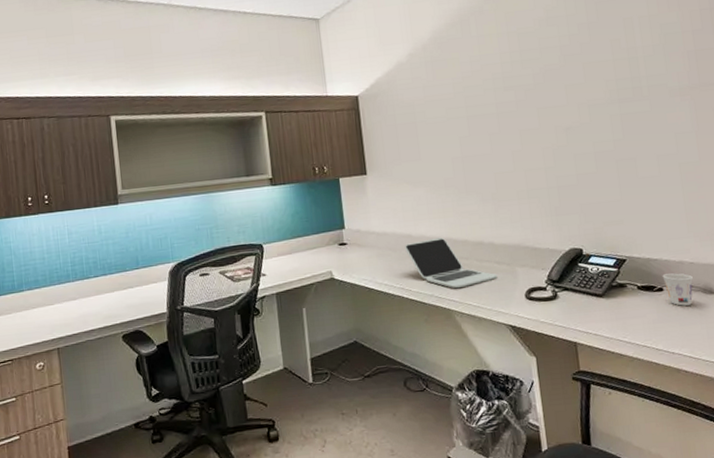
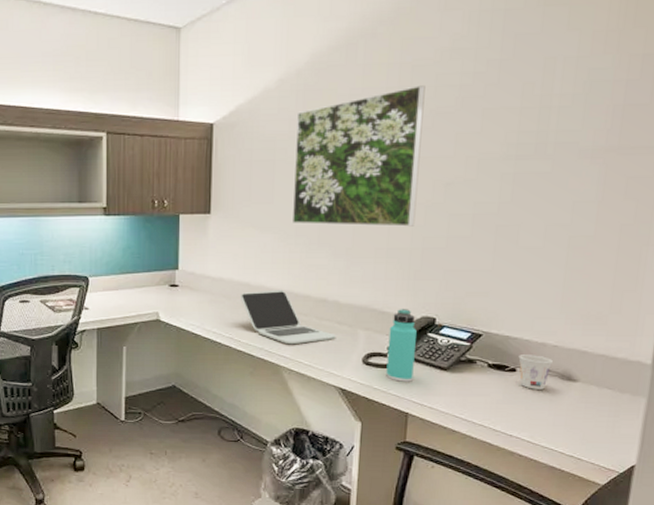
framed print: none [429,49,547,176] -> present [291,85,426,227]
thermos bottle: none [543,243,574,313] -> present [386,309,417,382]

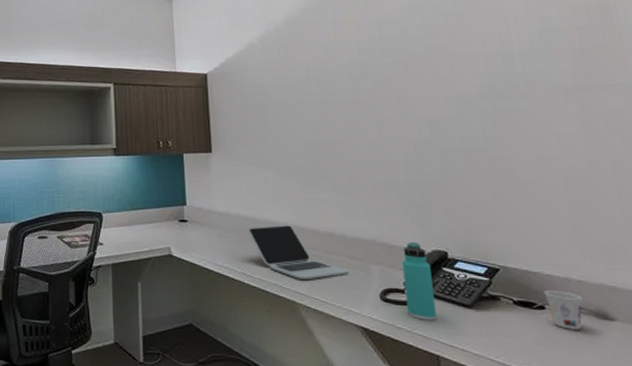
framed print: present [291,85,426,227] -> none [281,37,407,162]

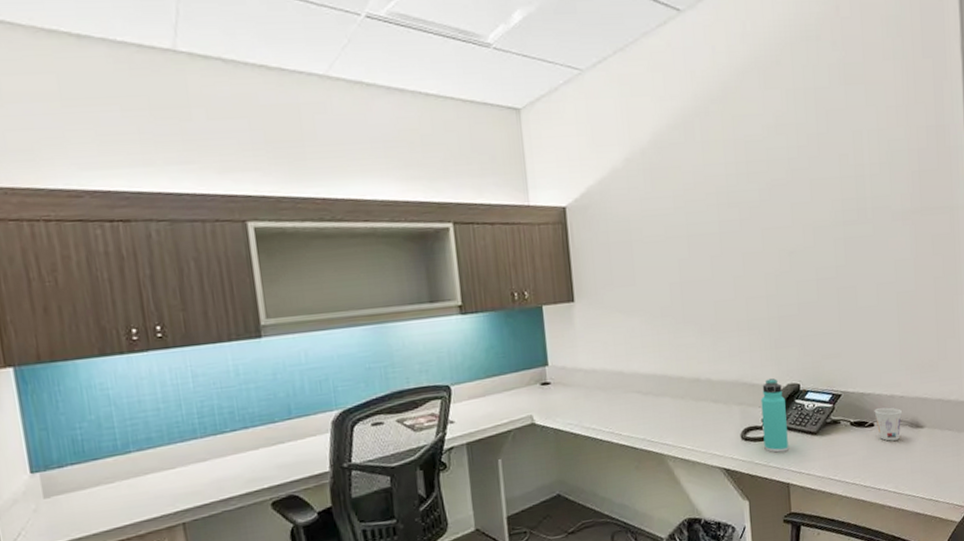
laptop: present [248,224,349,280] -> none [616,374,714,431]

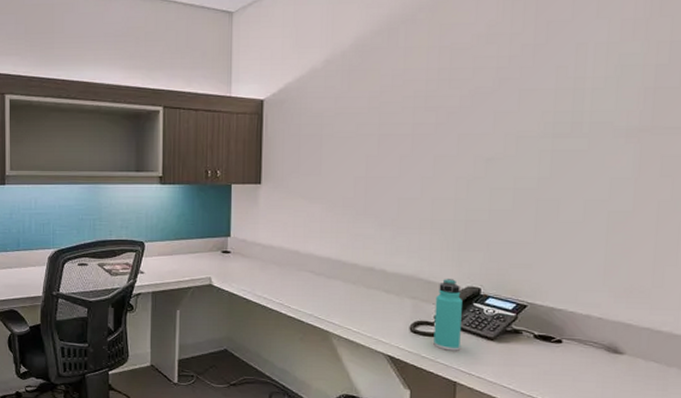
cup: present [874,407,902,441] -> none [564,326,598,362]

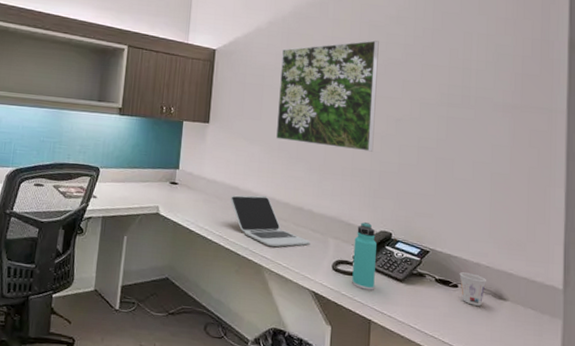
laptop: none [290,258,384,312] -> present [230,195,310,247]
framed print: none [338,67,464,199] -> present [275,40,379,152]
cup: none [564,326,598,362] -> present [459,272,486,306]

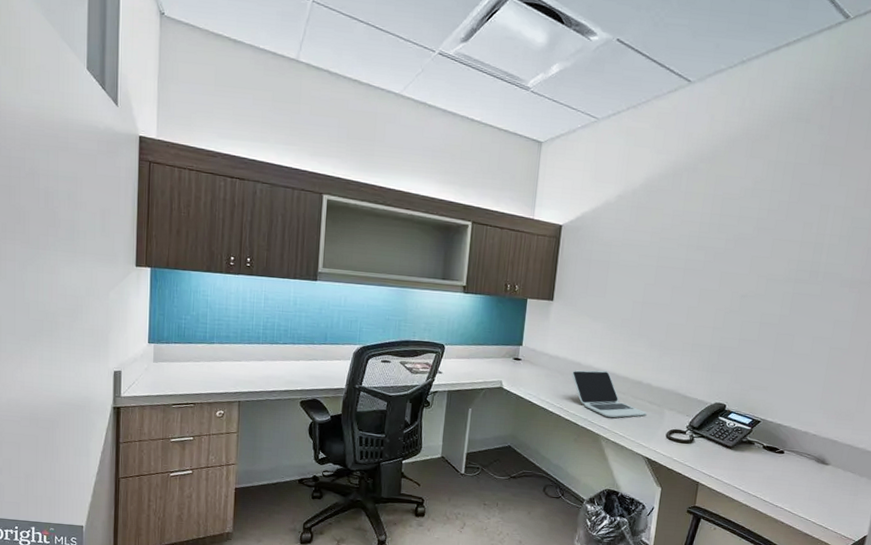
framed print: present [275,40,379,152] -> none [619,214,732,328]
thermos bottle: present [352,222,377,290] -> none [684,395,711,456]
cup: present [459,272,486,306] -> none [786,440,812,470]

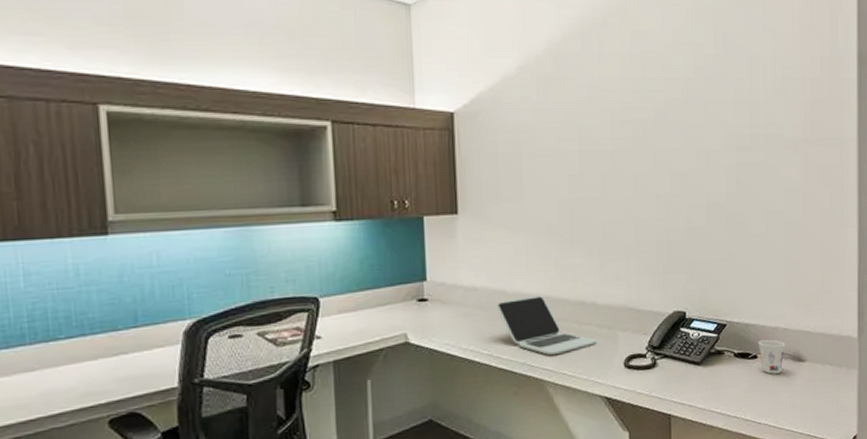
cup: none [786,440,812,470] -> present [758,339,785,374]

